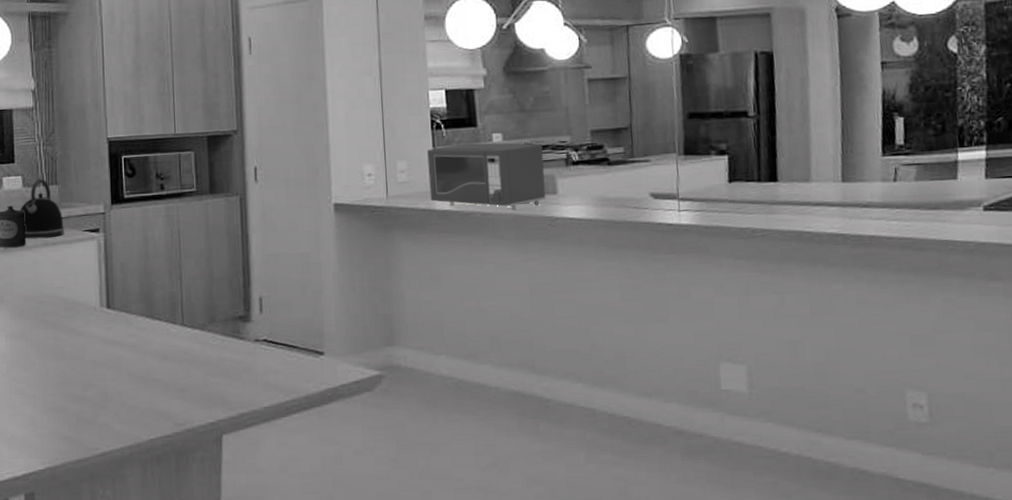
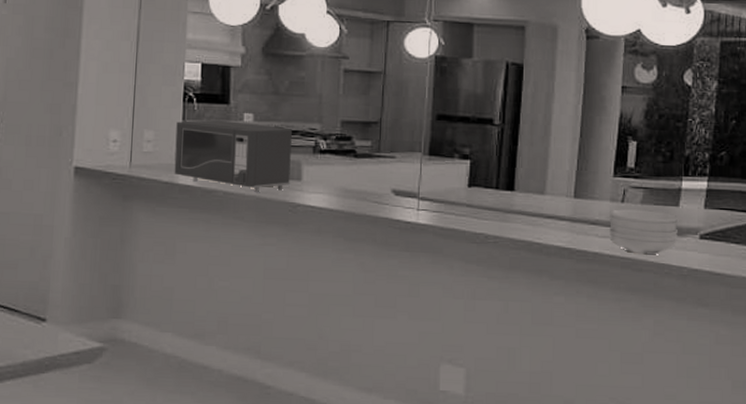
bowl: none [882,186,959,233] -> present [609,209,679,255]

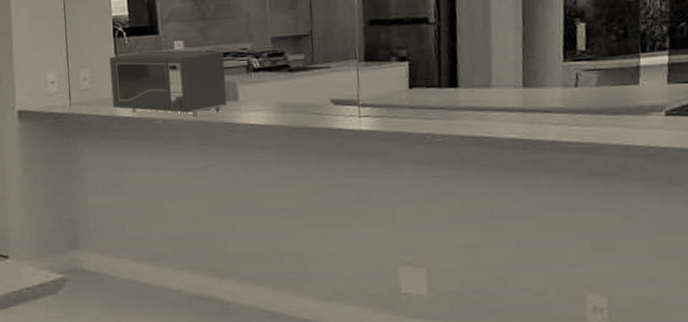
bowl: present [609,209,679,255] -> none [563,92,641,138]

